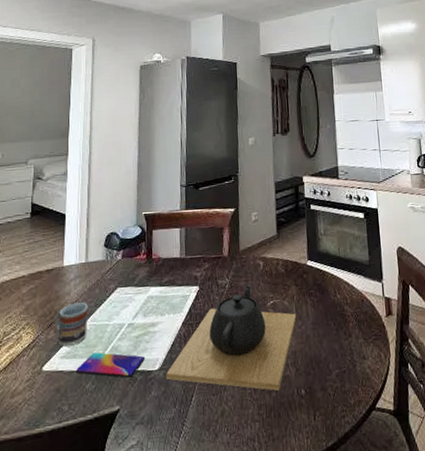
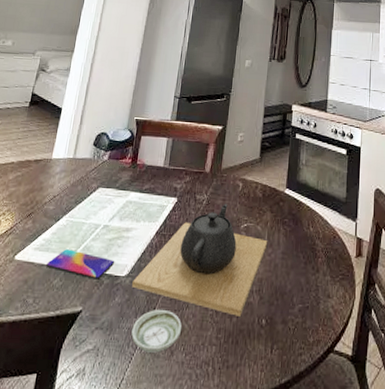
cup: present [55,302,88,346] -> none [34,196,69,239]
saucer: none [173,395,223,439] -> present [131,309,182,353]

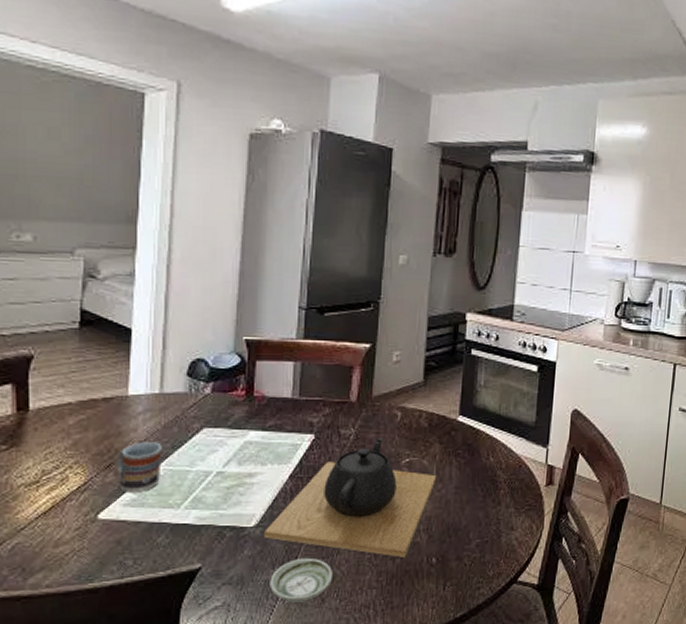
cup: none [34,196,69,239] -> present [116,442,162,492]
smartphone: present [45,249,115,280] -> none [143,502,238,533]

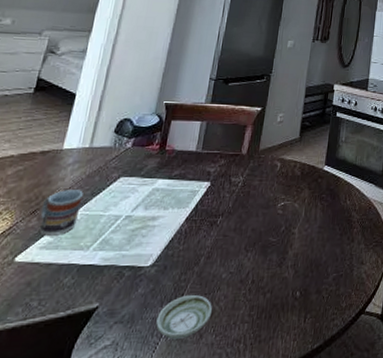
teapot: present [264,437,437,558] -> none [157,184,305,292]

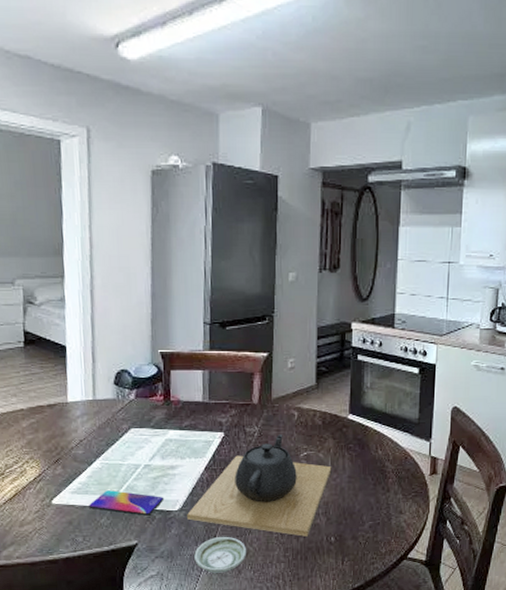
cup: present [39,190,83,236] -> none [62,441,99,482]
smartphone: none [54,244,139,273] -> present [88,490,165,516]
teapot: none [157,184,305,292] -> present [187,434,332,537]

